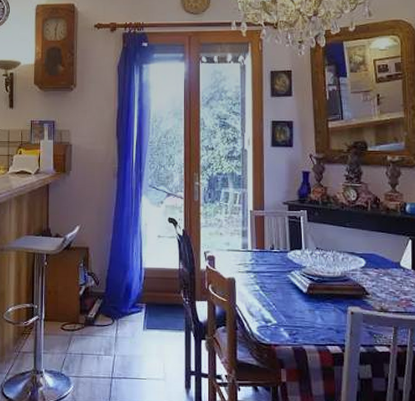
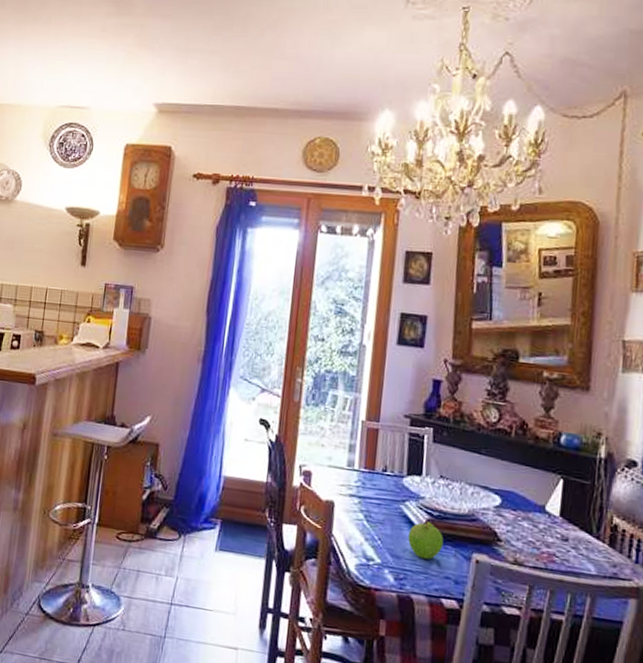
fruit: none [296,285,324,316] -> present [408,520,444,560]

